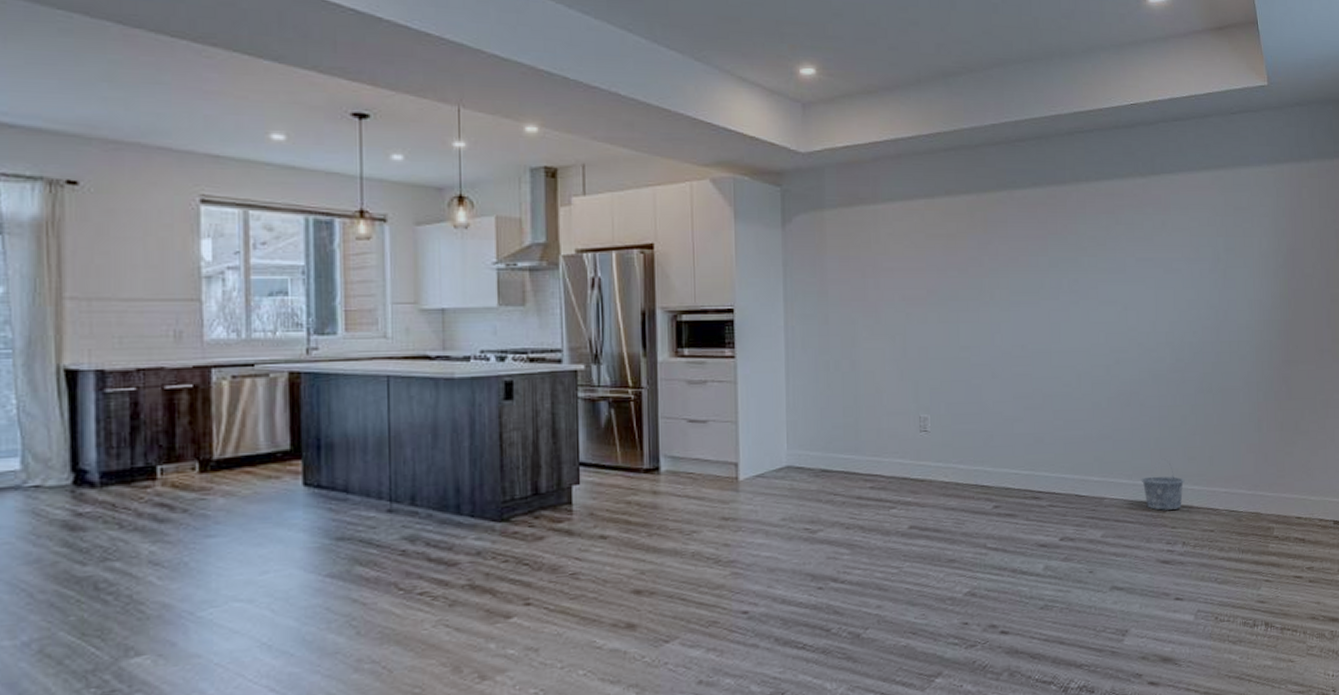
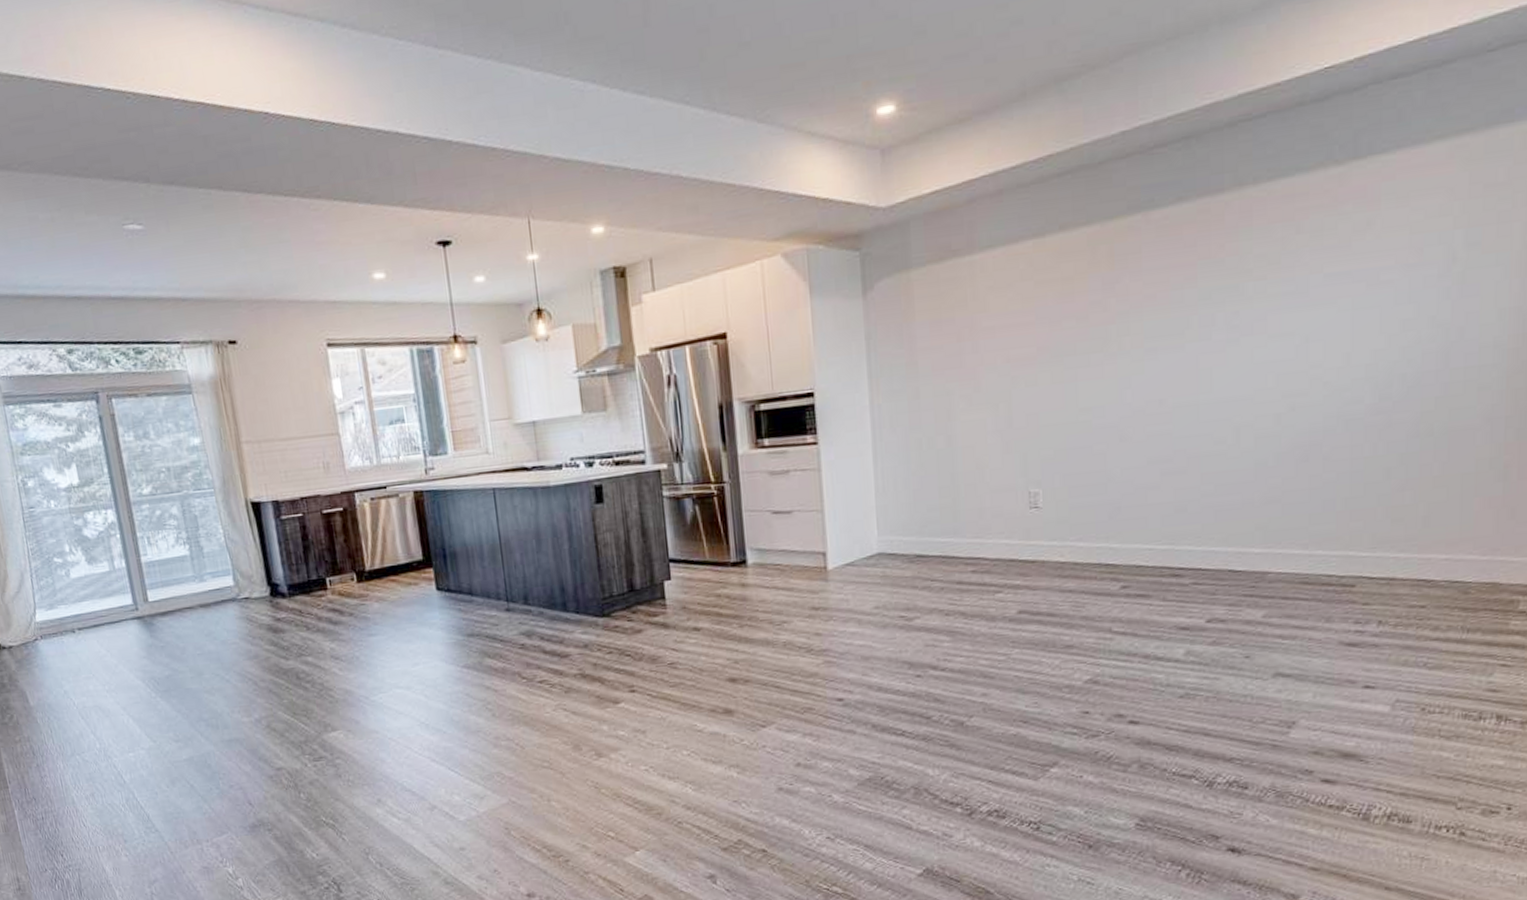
bucket: present [1141,458,1185,510] -> none [1320,522,1385,584]

